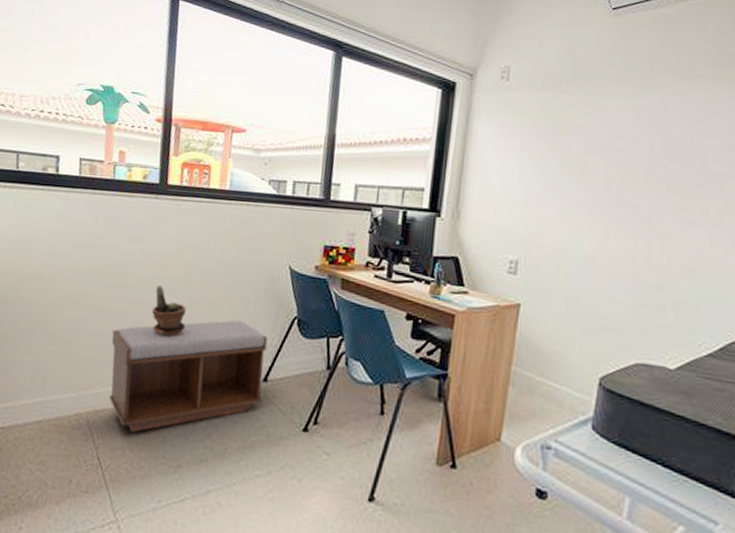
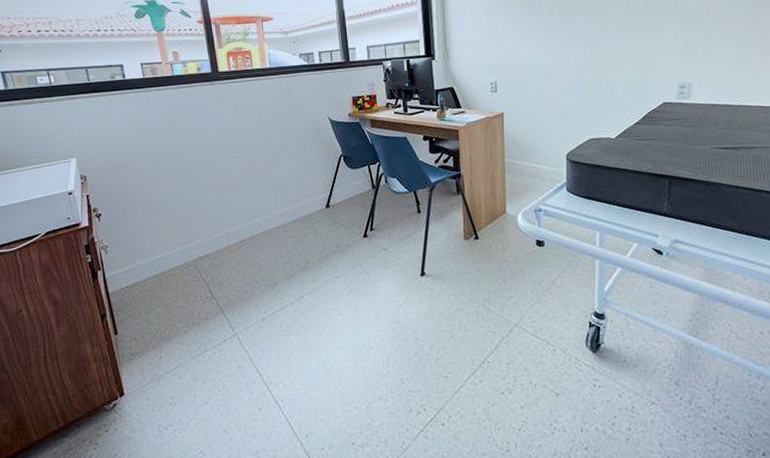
bench: present [109,320,268,433] -> none [200,166,329,267]
potted plant: present [152,284,186,338] -> none [228,151,258,191]

